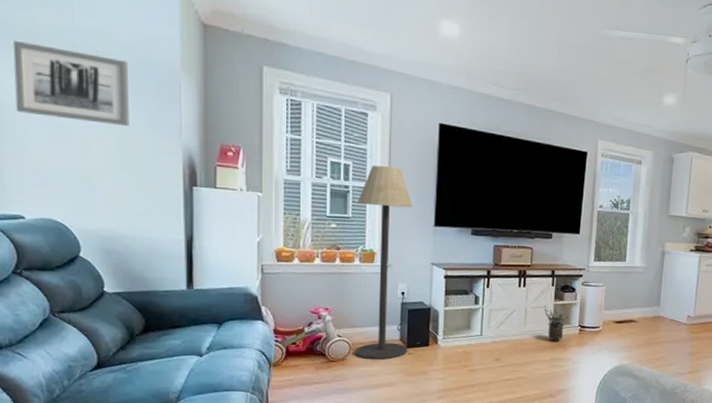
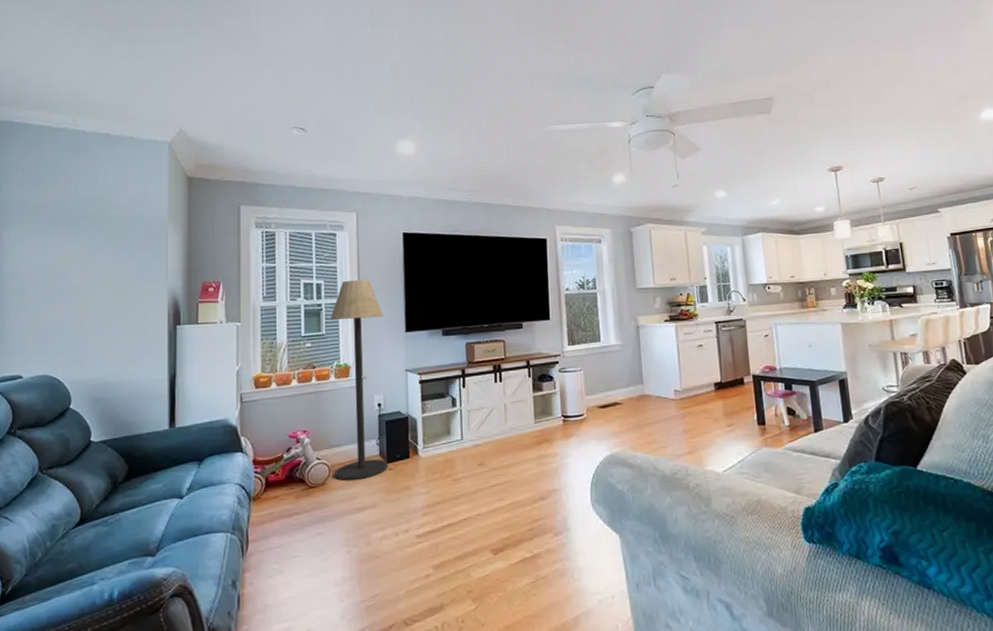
wall art: present [12,40,129,126] -> none [23,216,122,280]
potted plant: present [544,305,569,341] -> none [524,398,550,436]

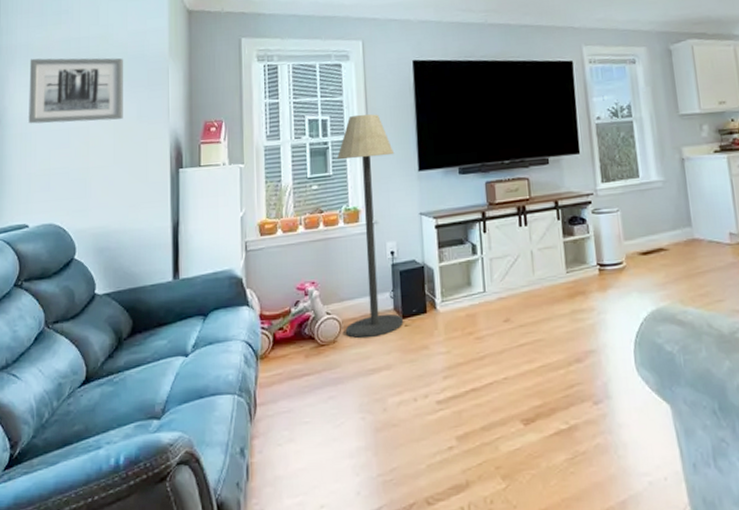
wall art: none [23,216,122,280] -> present [28,58,123,124]

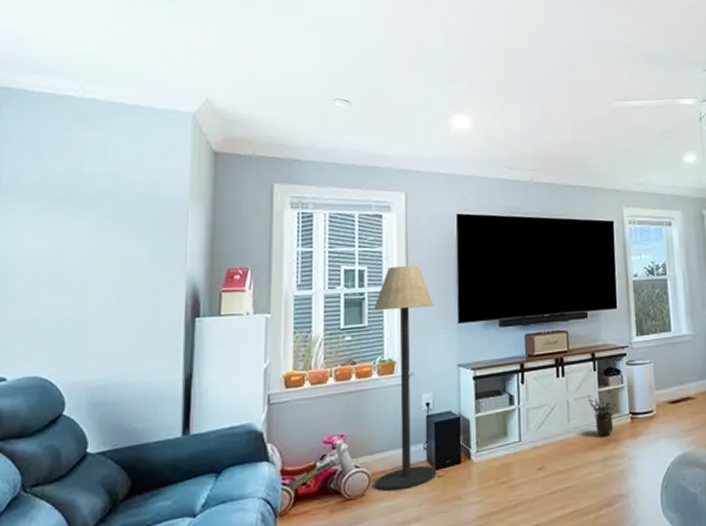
wall art: present [28,58,123,124] -> none [12,194,134,267]
potted plant: none [553,244,583,288] -> present [588,394,617,436]

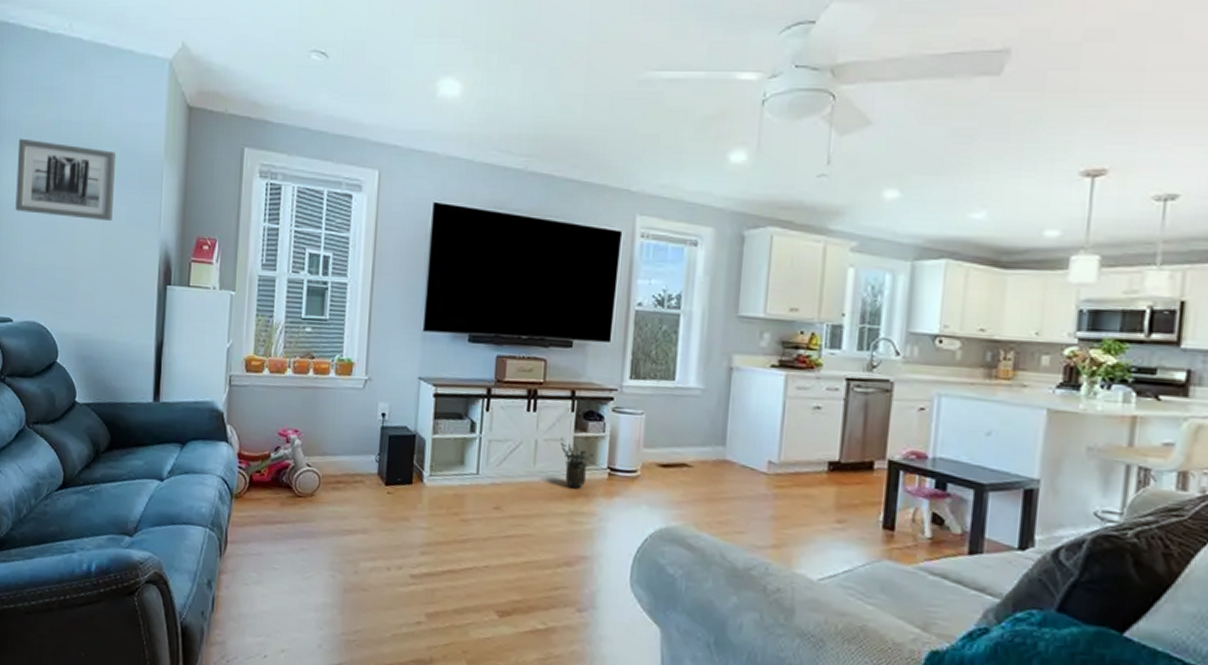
wall art: none [12,194,134,267] -> present [15,138,115,221]
floor lamp: present [373,266,437,491] -> none [324,256,400,498]

